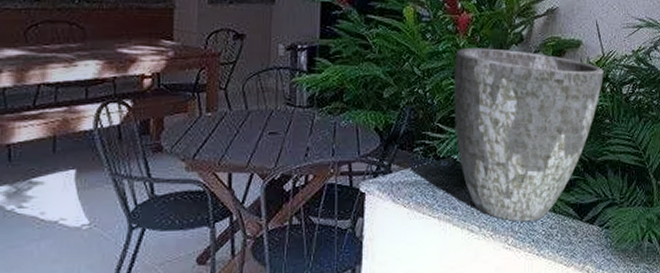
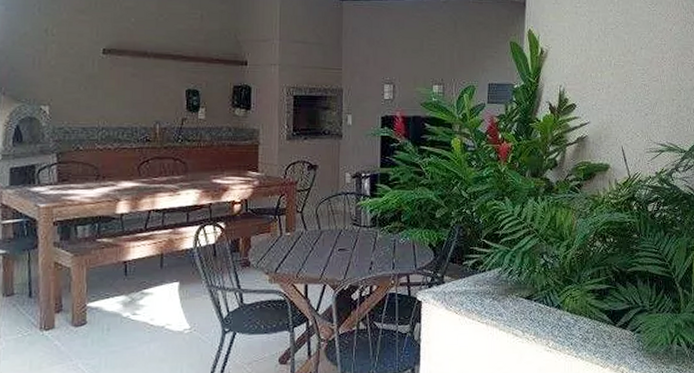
planter pot: present [454,47,604,222] -> none [497,173,630,327]

